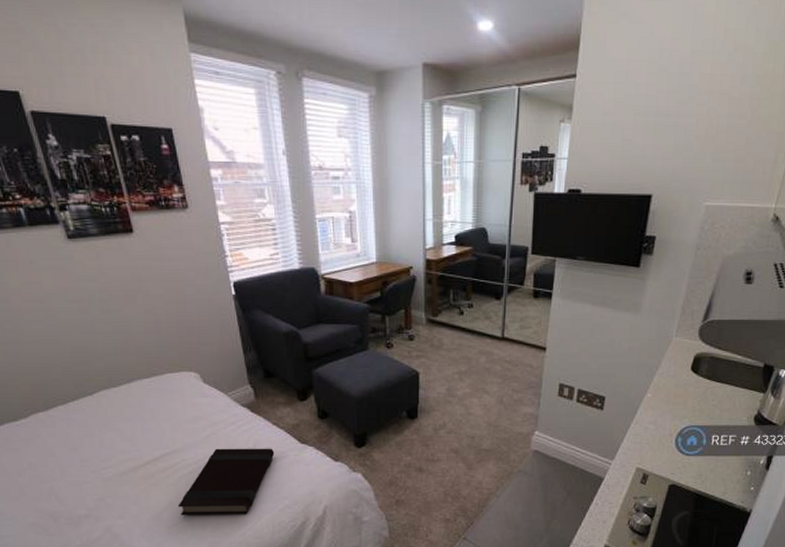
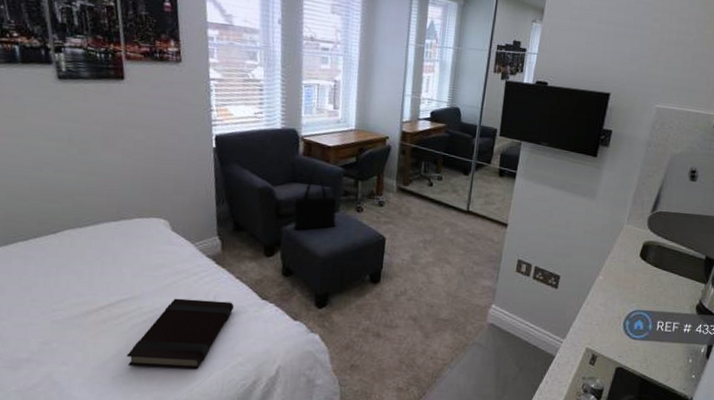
tote bag: none [321,307,367,373] -> present [293,169,337,231]

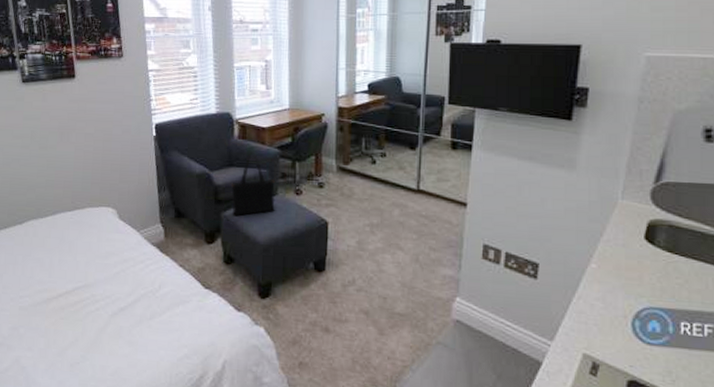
book: present [126,298,234,370] -> none [82,286,179,361]

